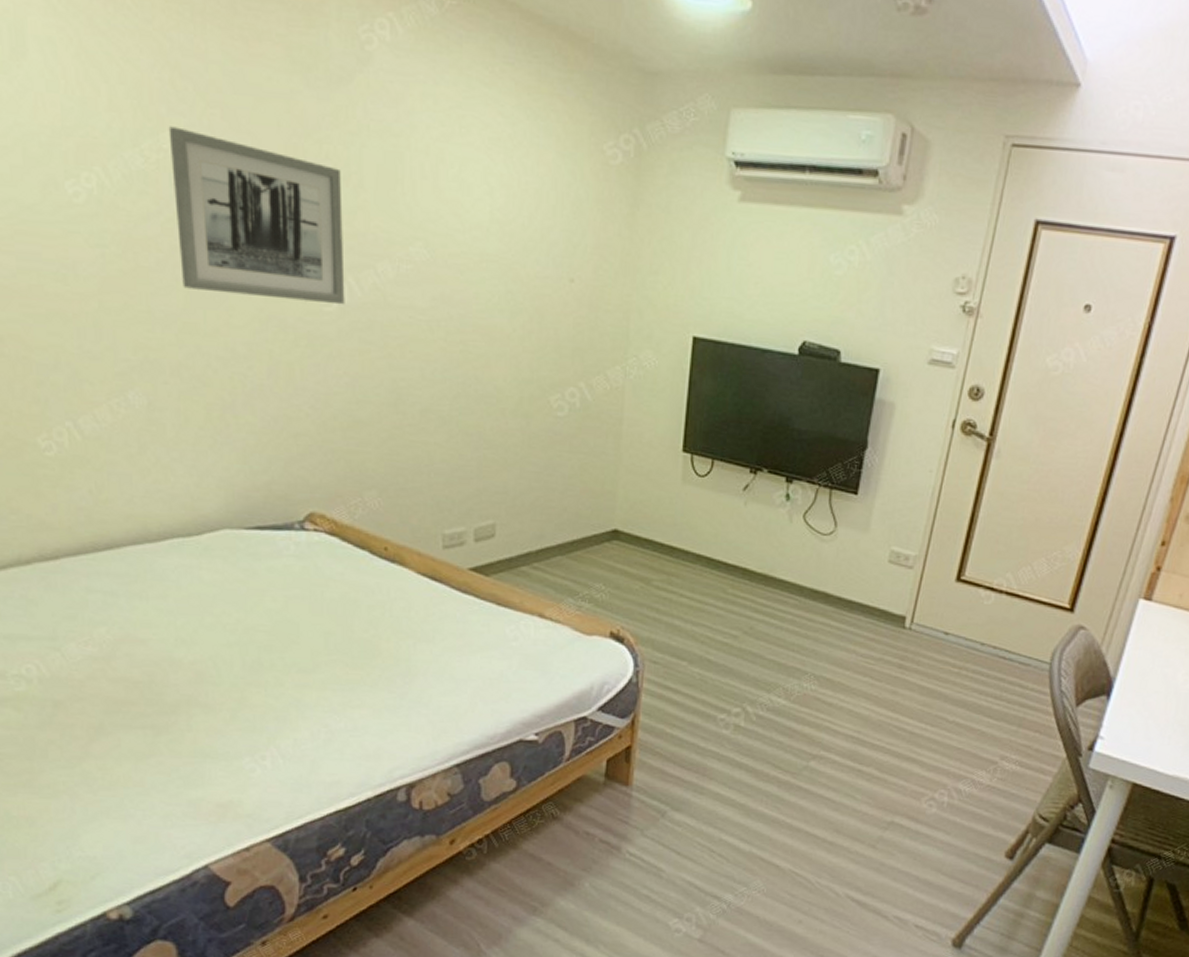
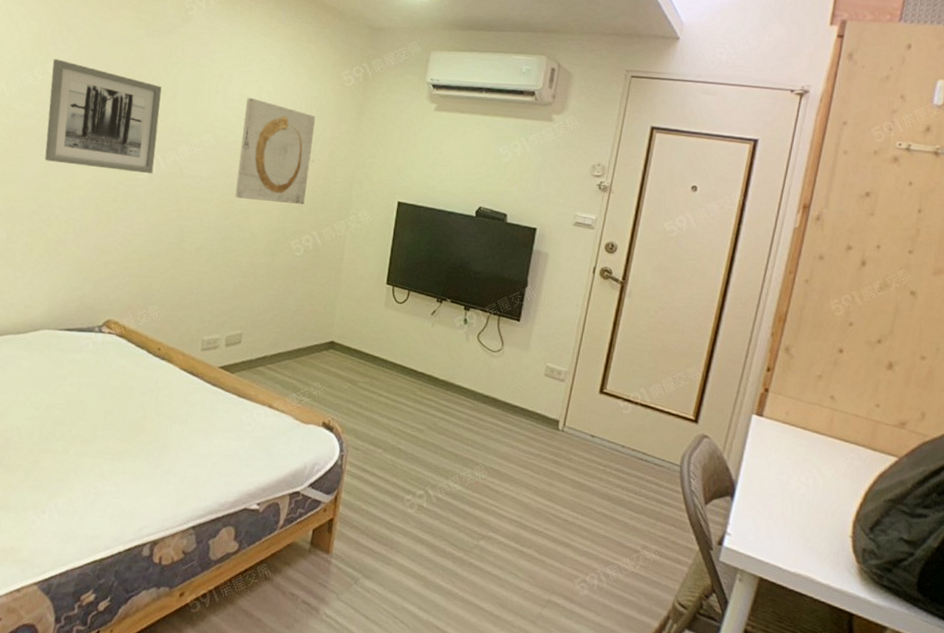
wall art: none [466,184,571,344] -> present [235,97,316,204]

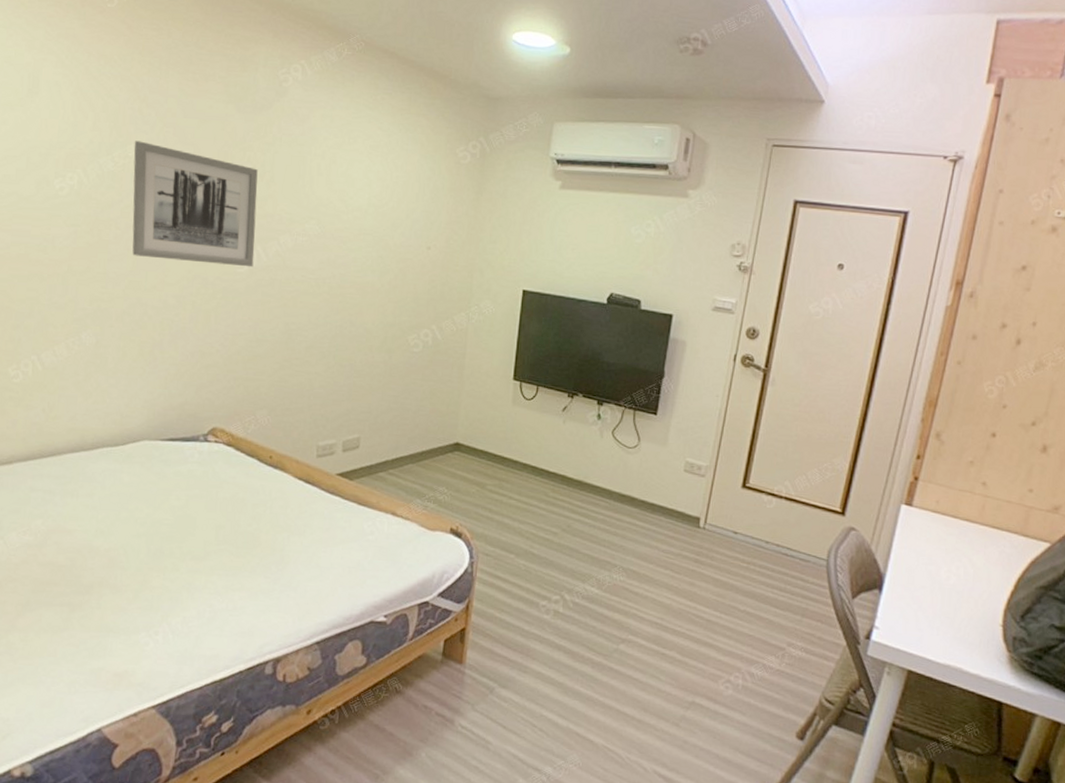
wall art: present [235,97,316,204] -> none [345,179,430,296]

